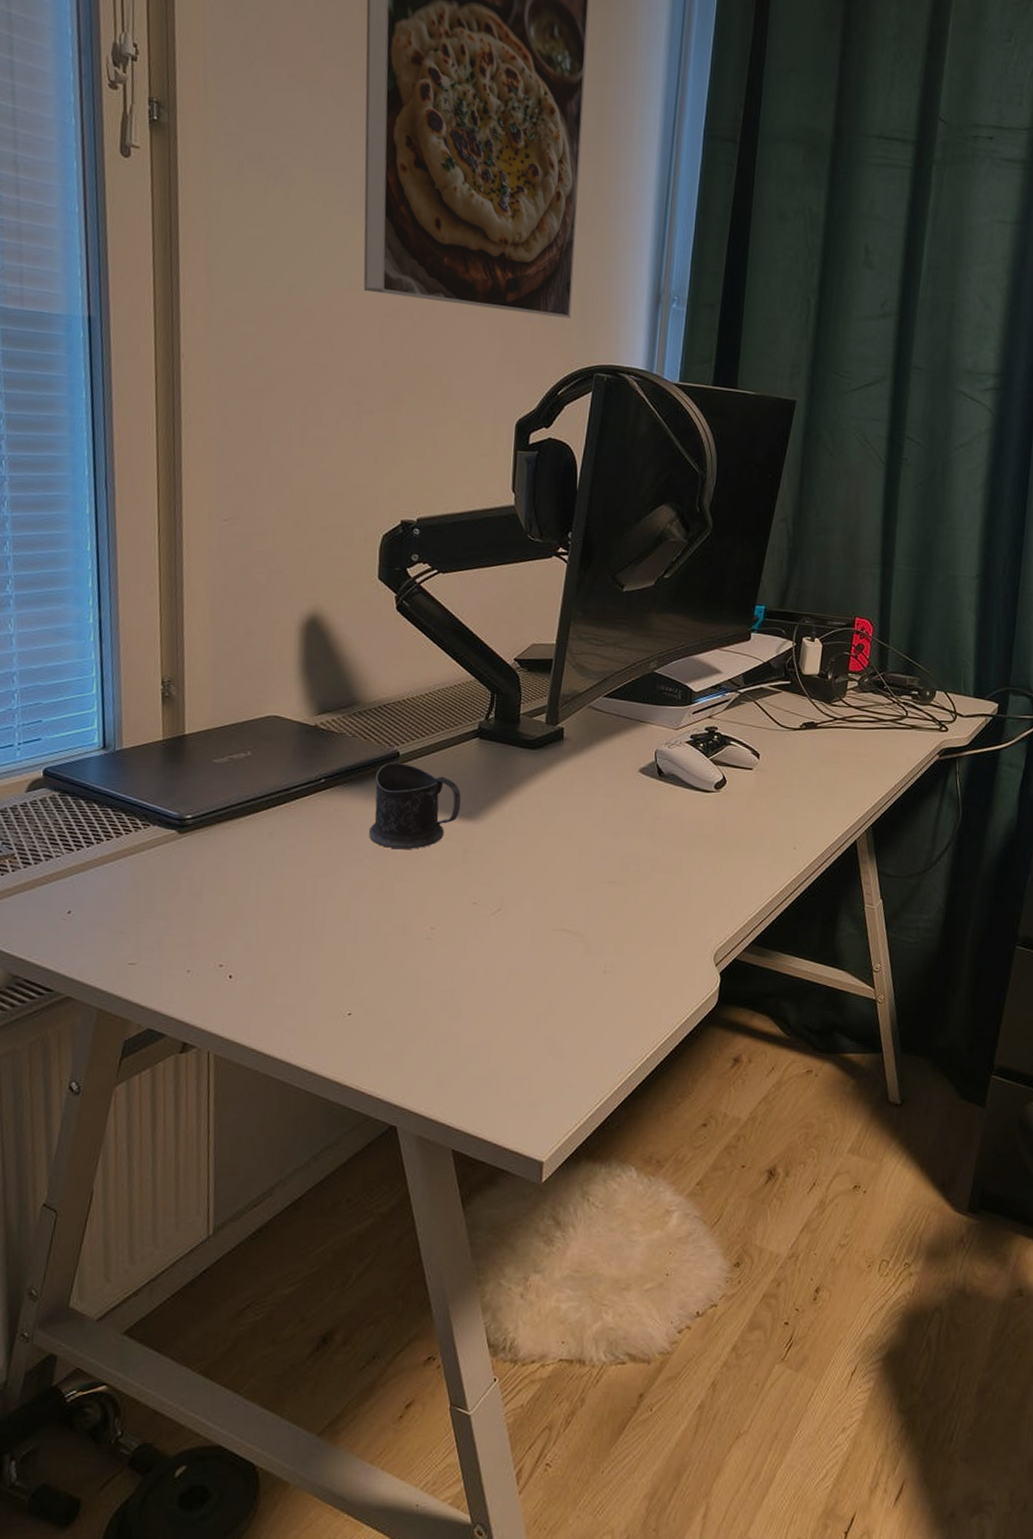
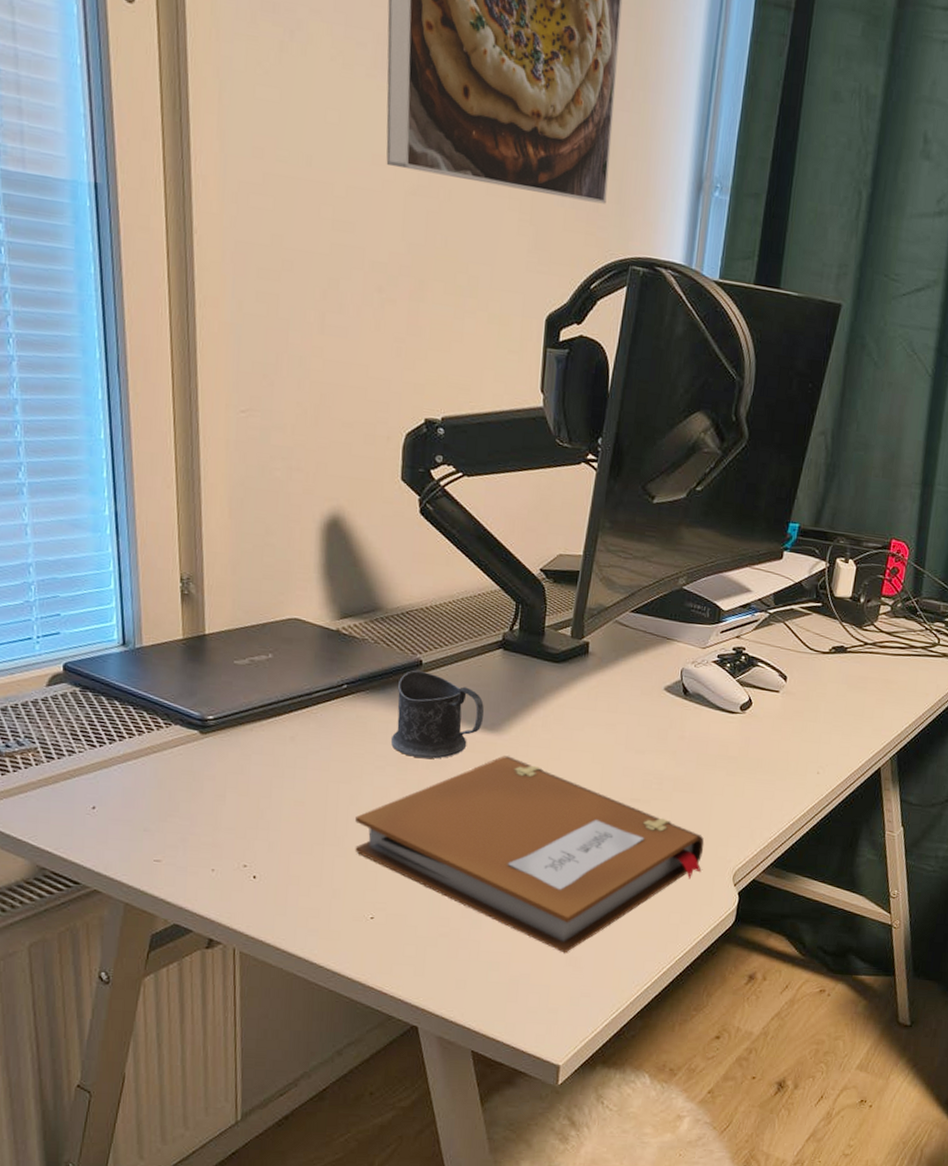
notebook: none [332,843,684,1043] -> present [355,755,705,953]

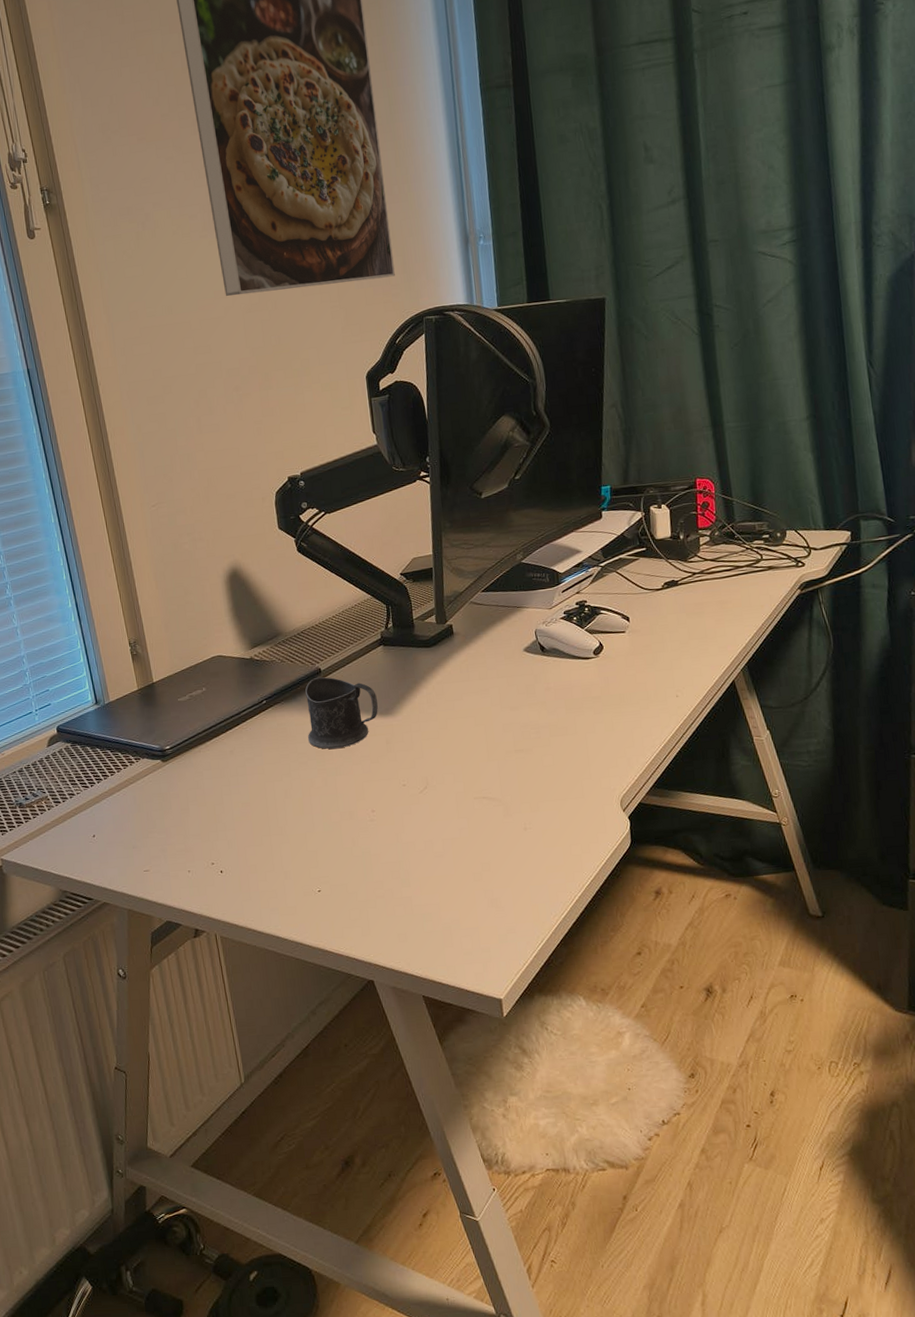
notebook: present [355,755,705,953] -> none [291,733,591,897]

